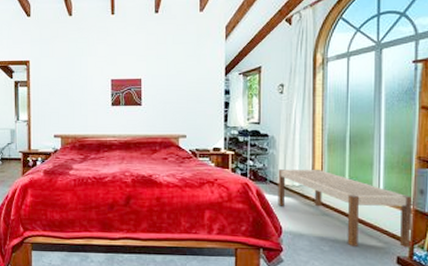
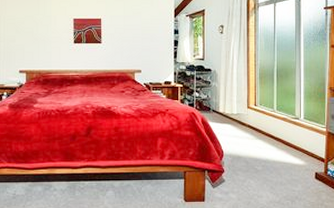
bench: present [278,169,412,248] -> none [219,99,326,165]

